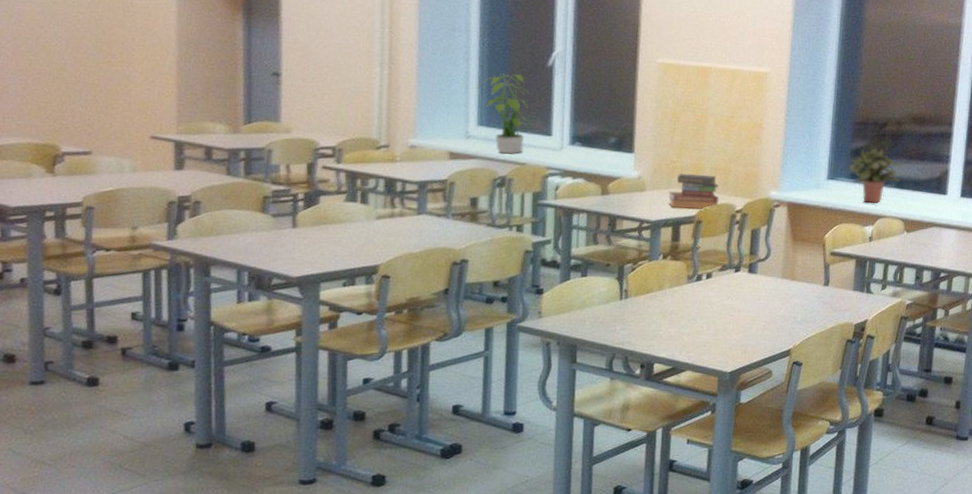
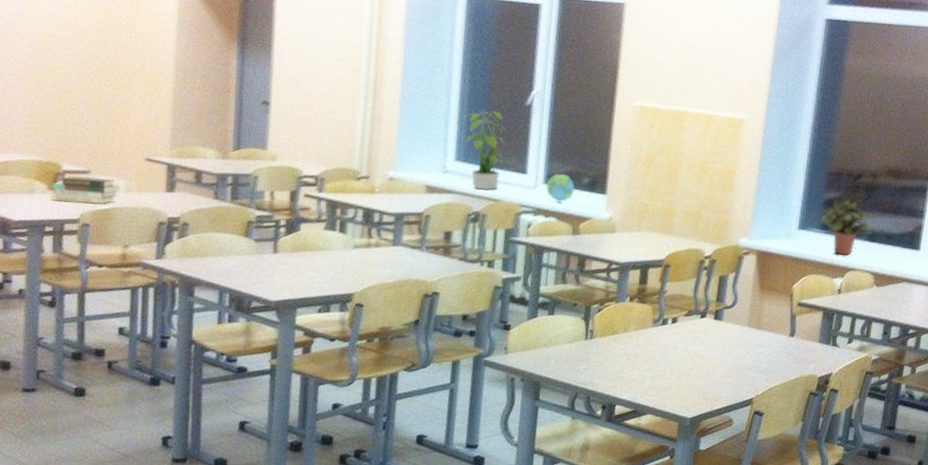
books: none [48,157,124,186] -> present [49,176,119,204]
globe: none [572,134,602,163] -> present [546,173,575,203]
books: present [668,173,719,210] -> none [638,217,689,254]

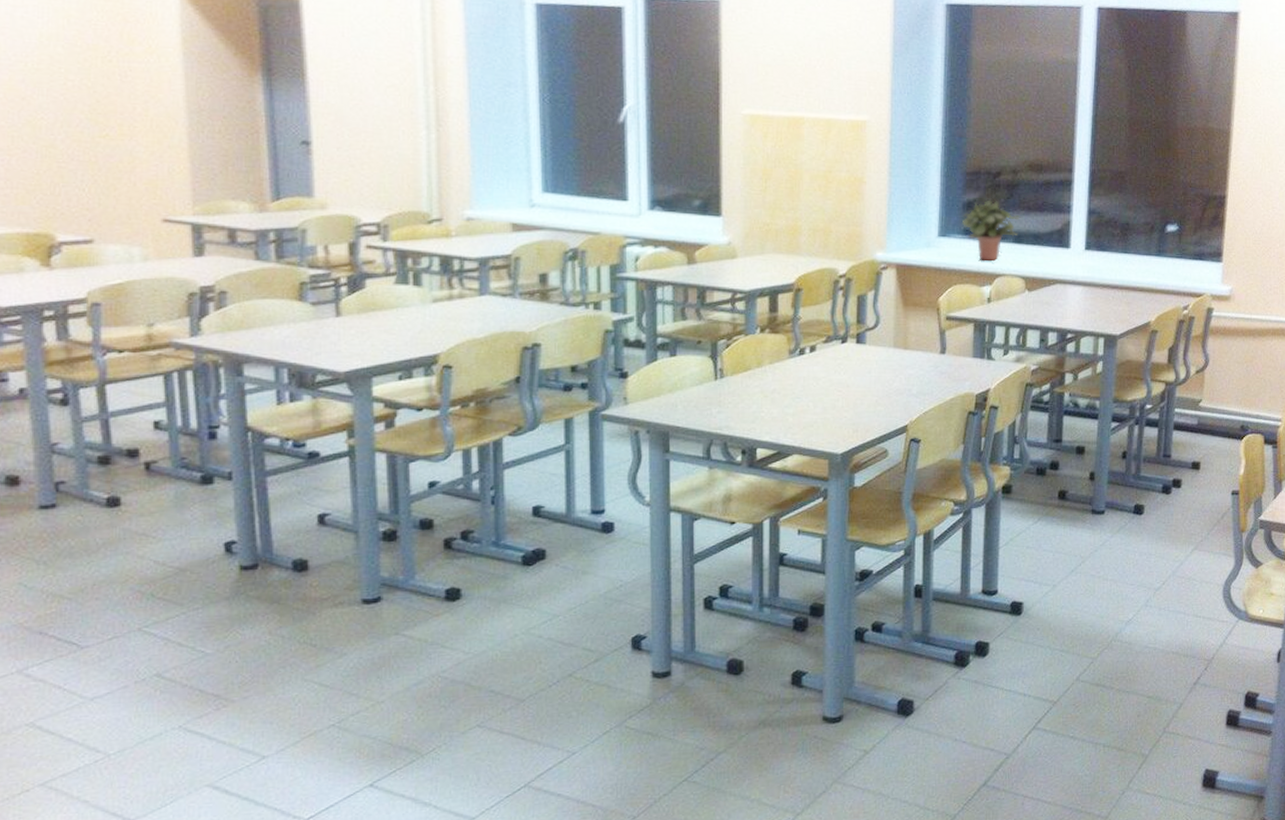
books: present [49,176,119,204] -> none [45,247,133,280]
potted plant: present [456,110,507,191] -> none [539,132,603,223]
globe: present [546,173,575,203] -> none [652,197,685,230]

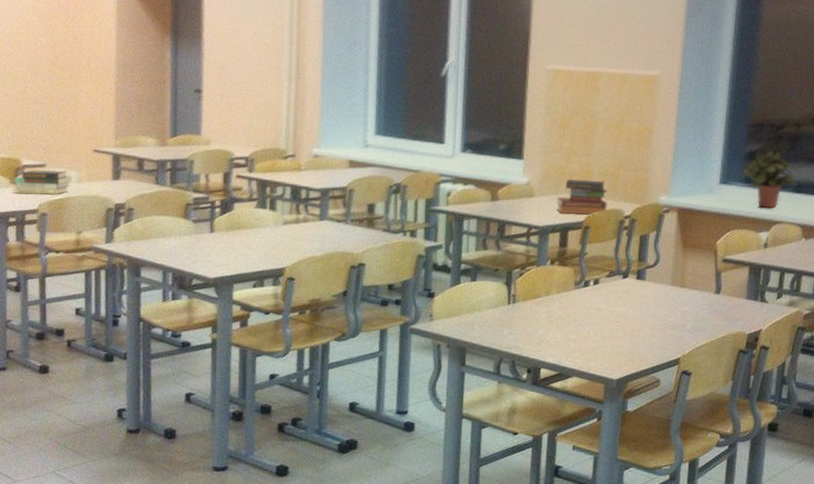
books: none [45,247,133,280] -> present [12,169,72,195]
books: none [763,236,820,277] -> present [556,179,607,216]

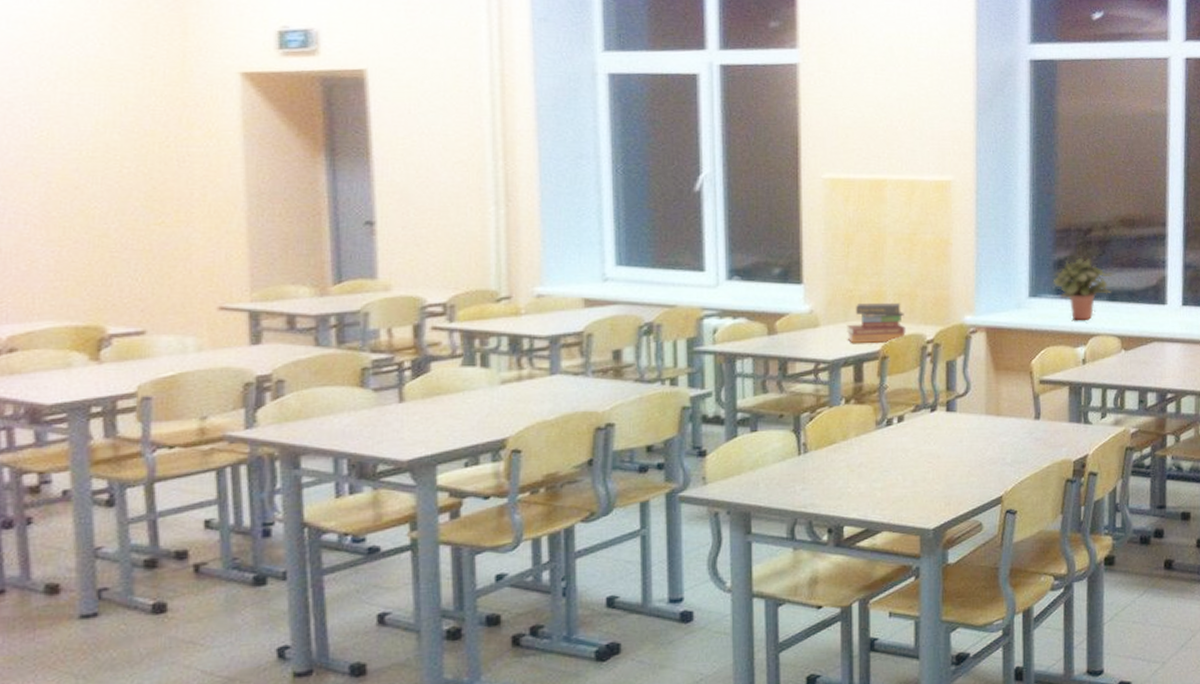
books: present [12,169,72,195] -> none [93,337,187,374]

